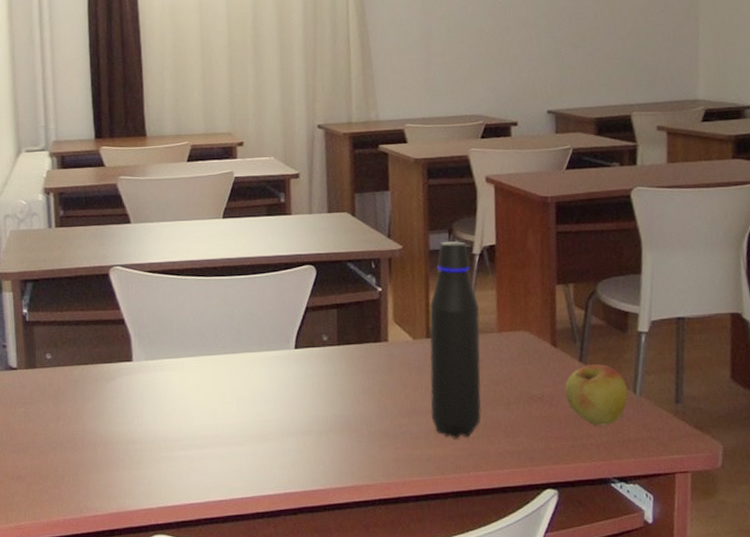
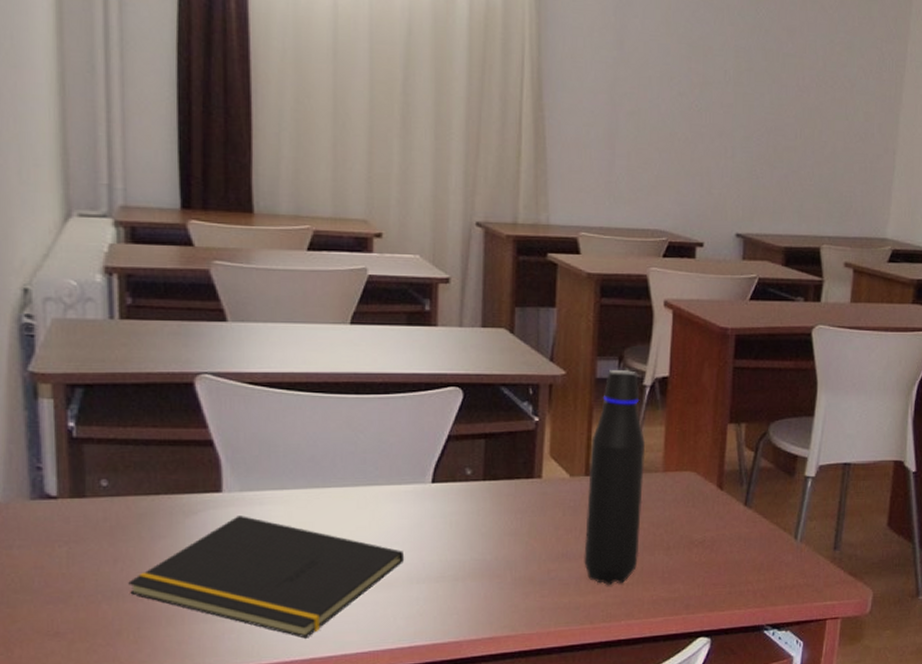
notepad: none [68,380,277,485] -> present [128,516,405,639]
apple: present [565,364,628,426] -> none [727,509,790,572]

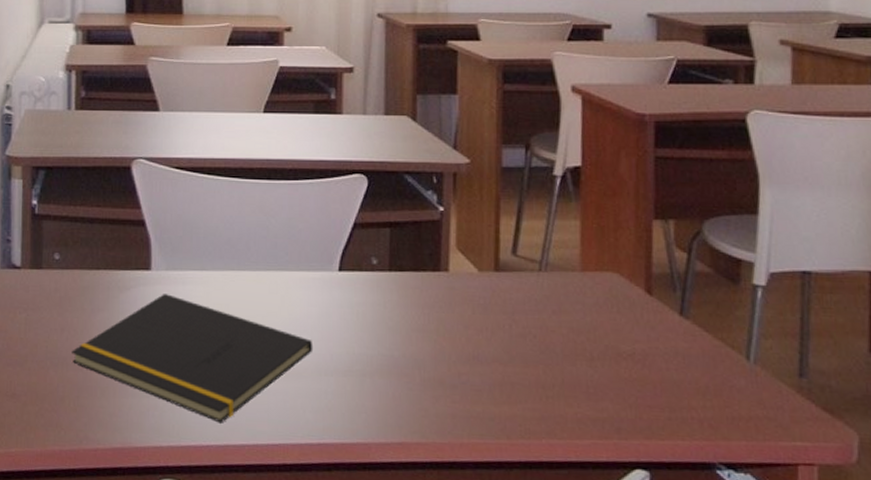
water bottle: present [584,369,646,586] -> none [496,157,560,397]

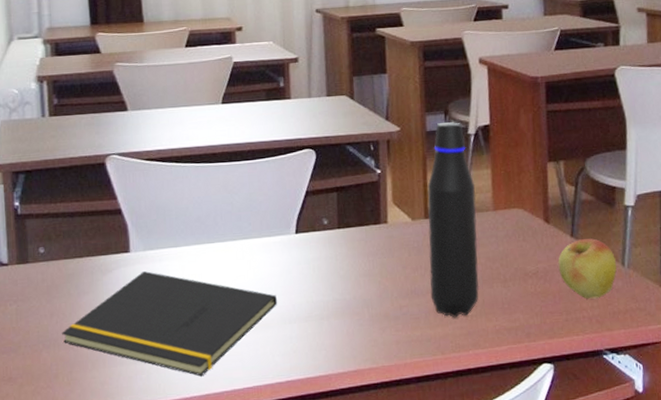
water bottle: none [496,157,560,397] -> present [427,122,480,318]
apple: none [661,320,740,397] -> present [558,238,617,299]

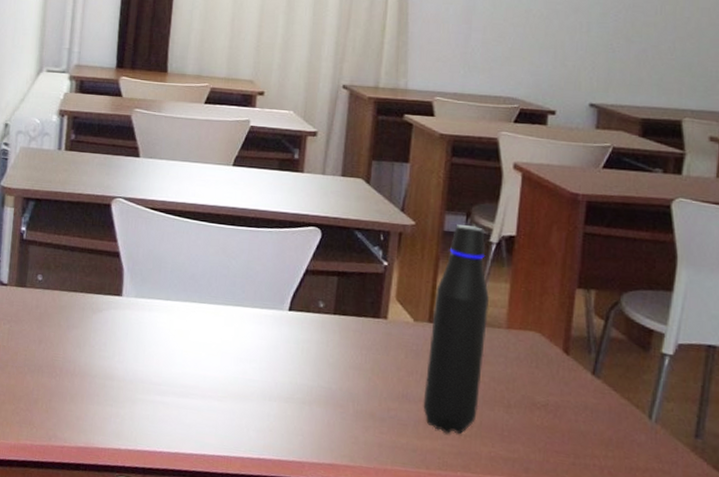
notepad: present [62,271,278,377] -> none [47,318,261,434]
apple: present [558,238,617,299] -> none [572,379,643,449]

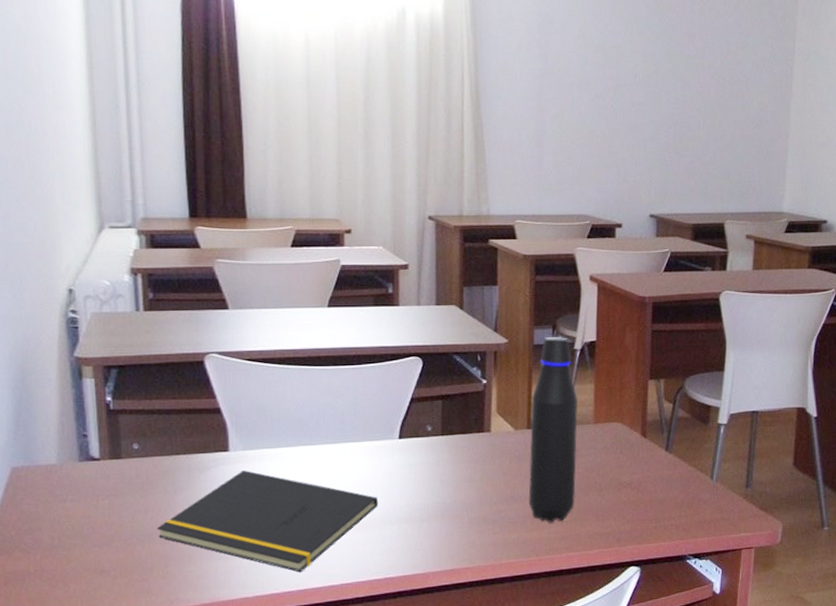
notepad: none [47,318,261,434] -> present [157,470,379,573]

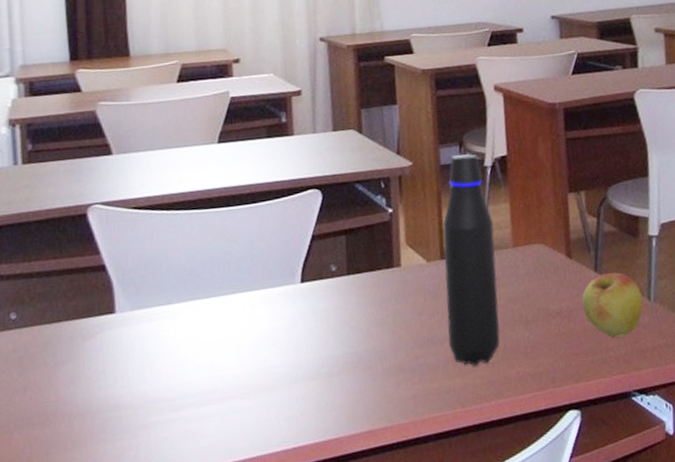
notepad: present [157,470,379,573] -> none [37,333,283,450]
apple: none [651,453,706,509] -> present [582,272,643,338]

